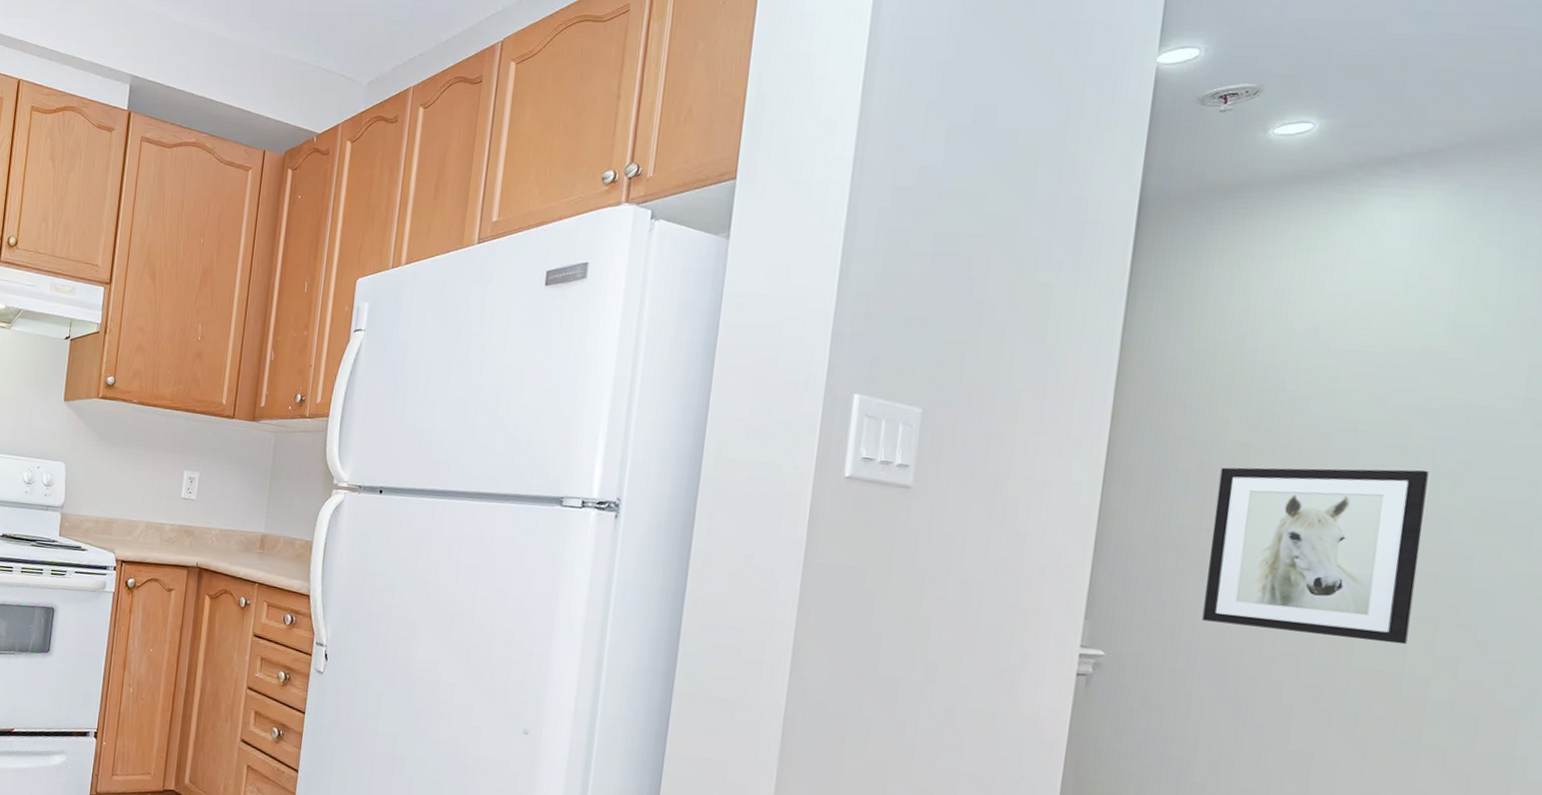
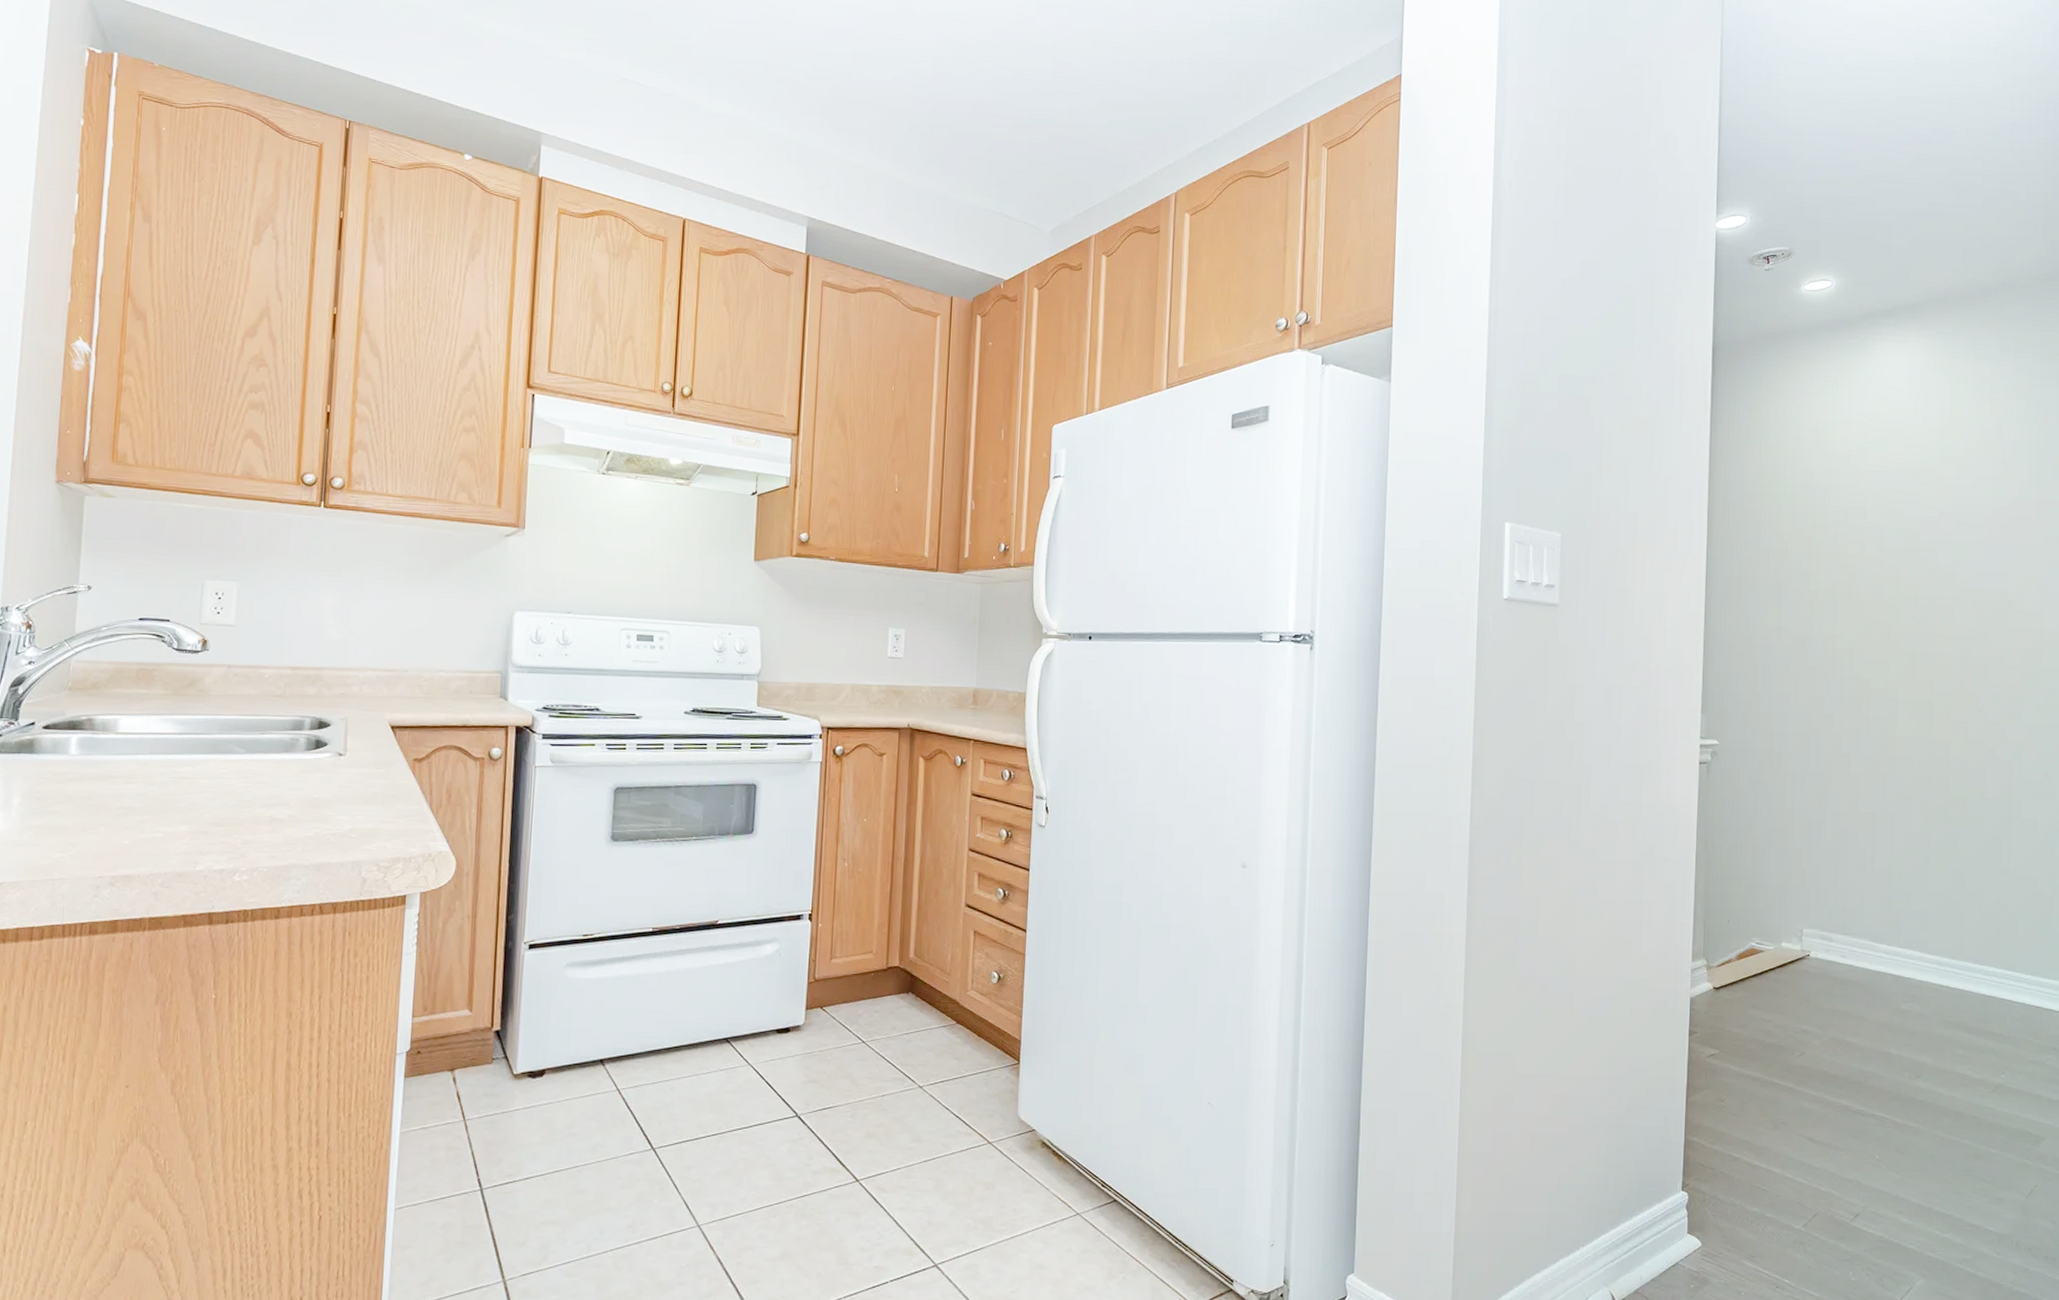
wall art: present [1202,467,1429,645] -> none [1788,568,1935,715]

